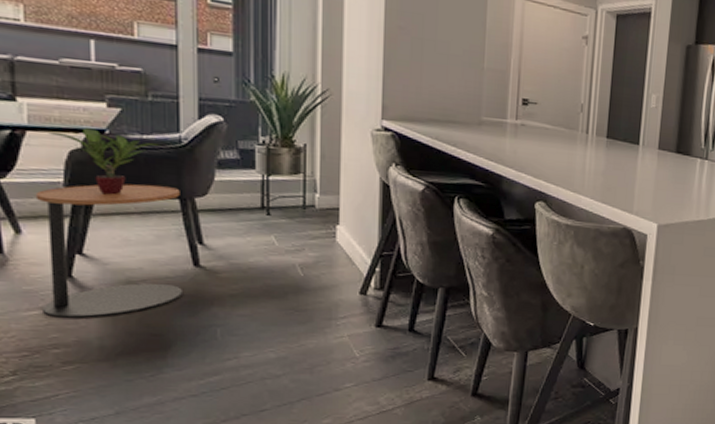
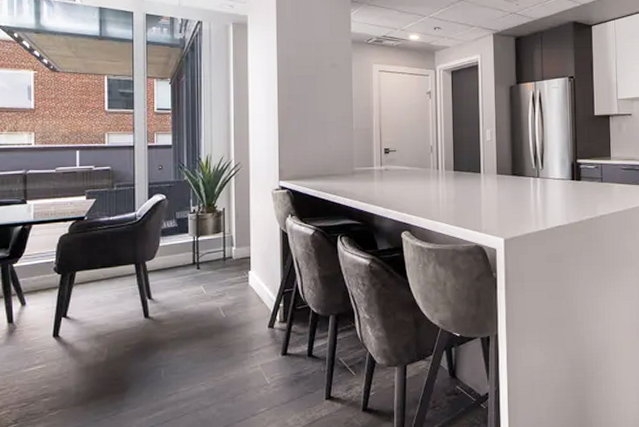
side table: present [35,184,182,318] -> none [36,255,136,371]
potted plant: present [48,128,161,195] -> none [47,217,122,267]

